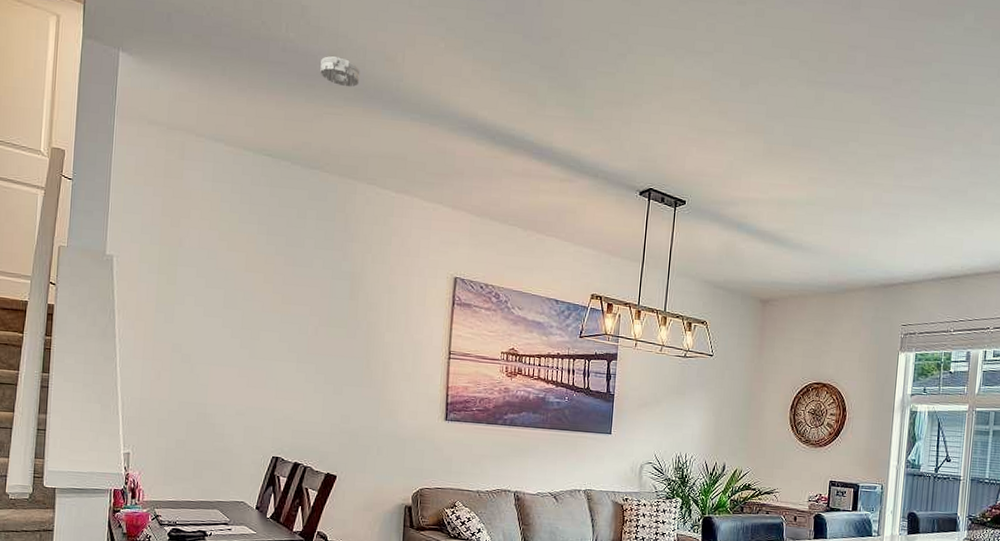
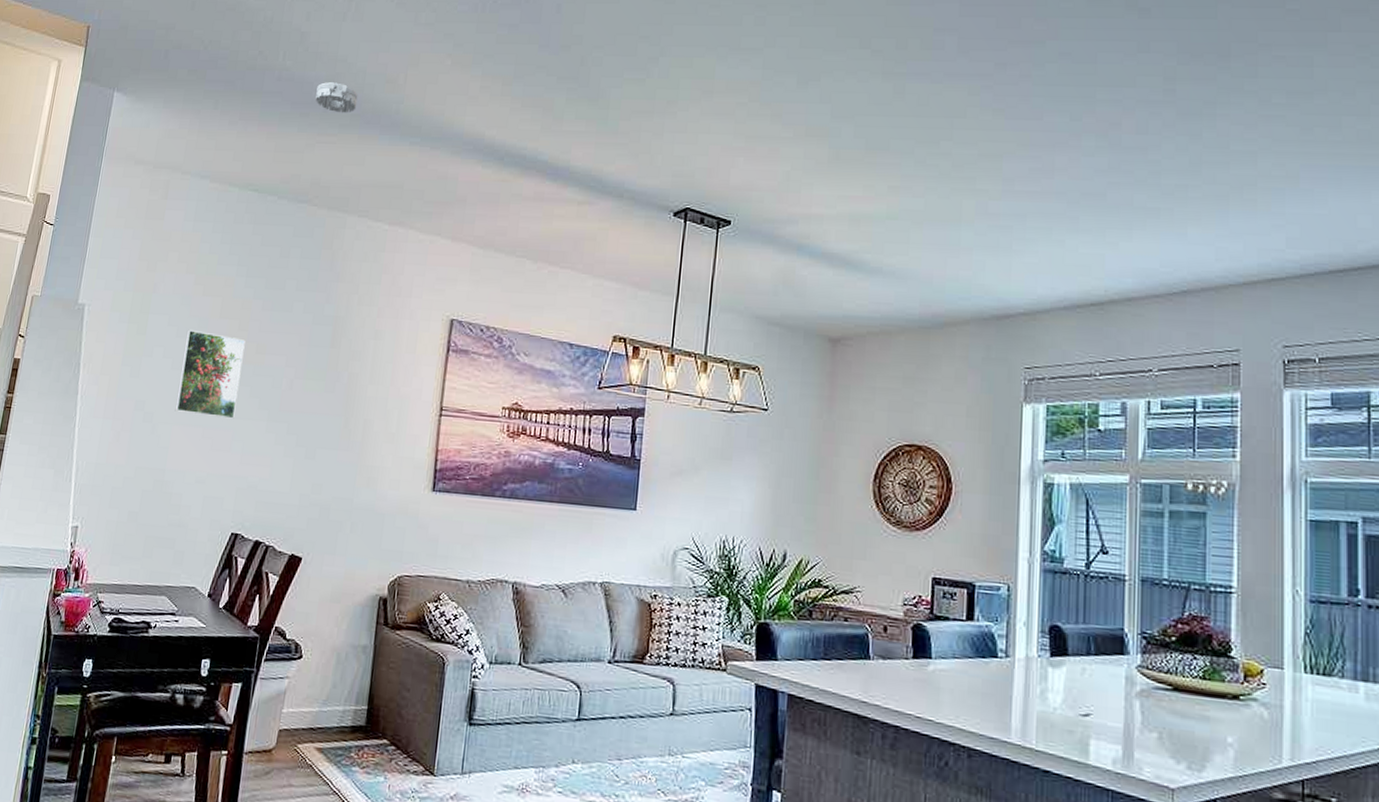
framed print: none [210,280,271,360] -> present [175,329,246,419]

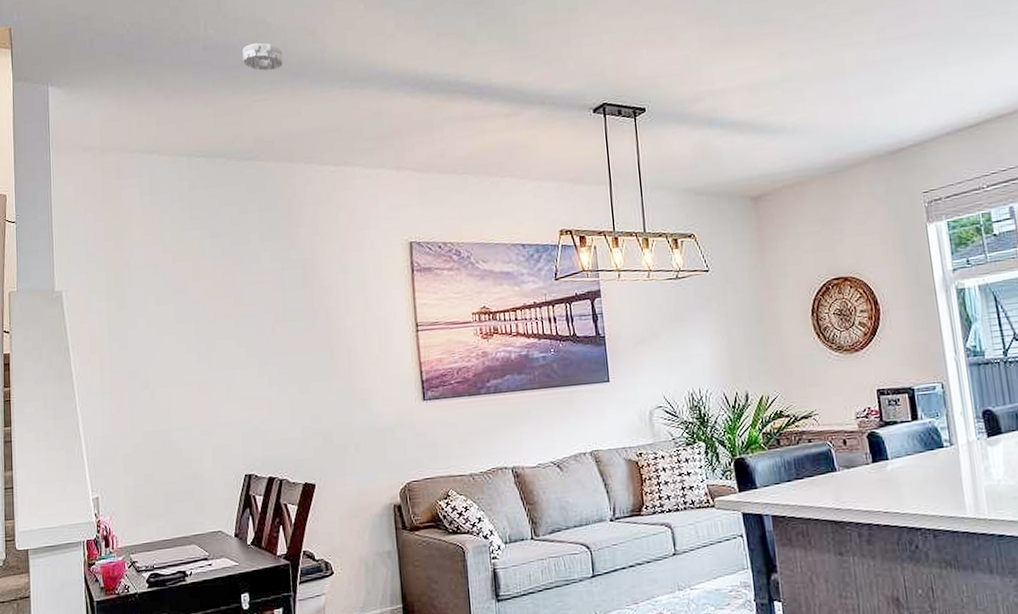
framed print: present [175,329,246,419] -> none [165,295,226,374]

